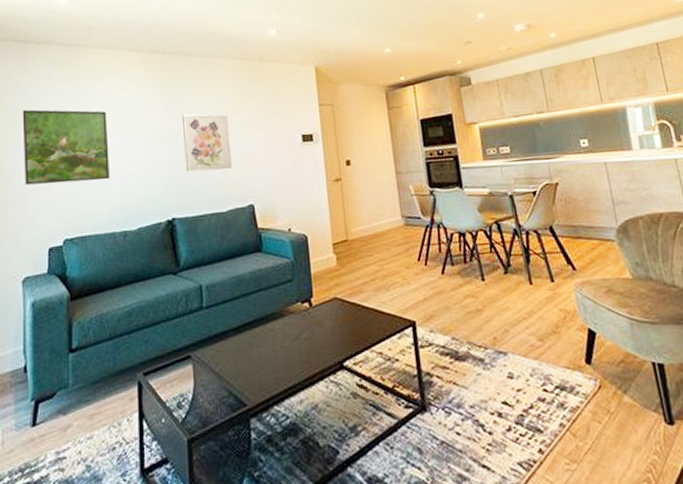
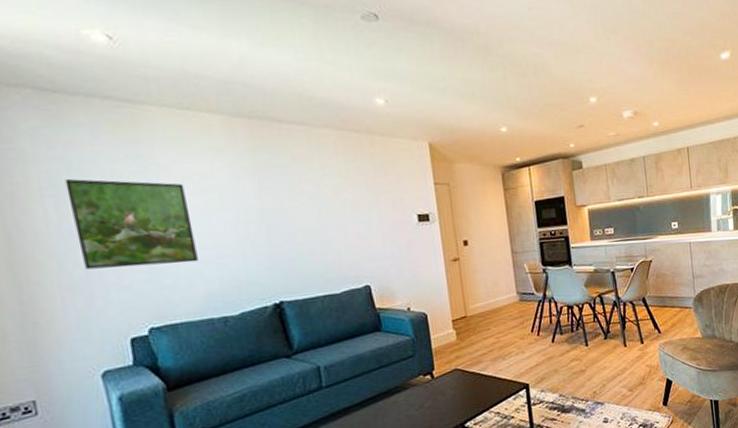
wall art: present [183,114,232,173] -> none [281,189,343,254]

